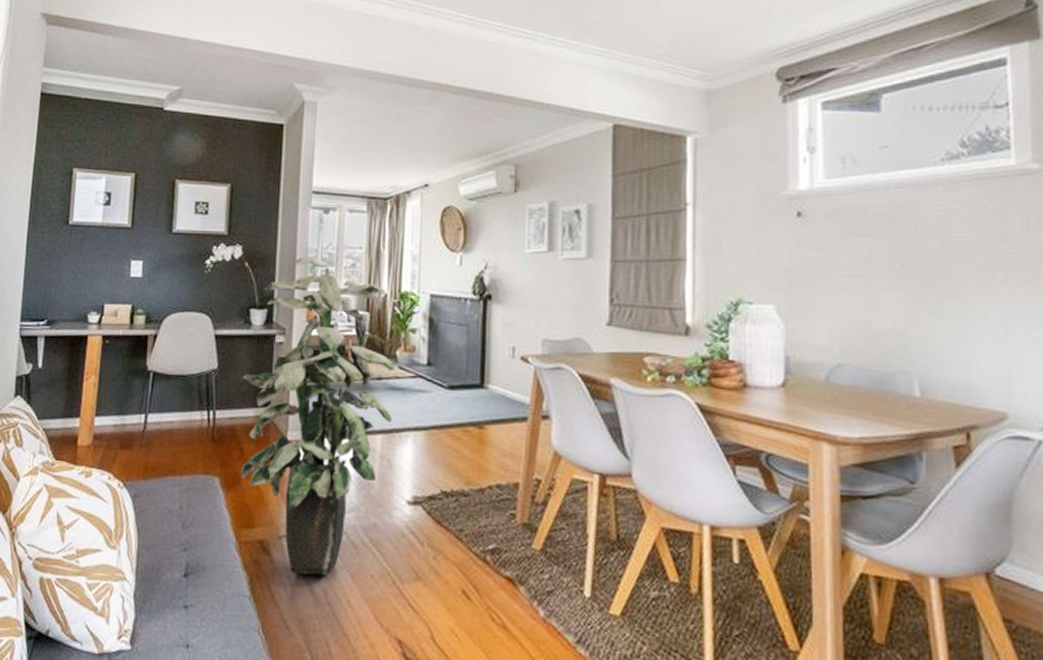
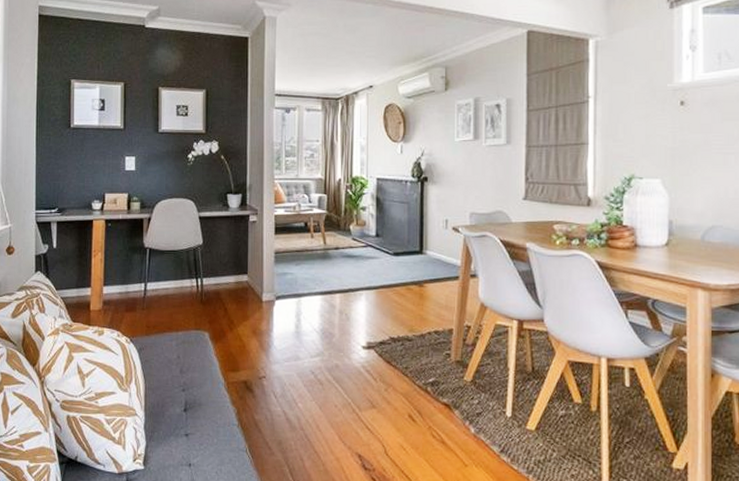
indoor plant: present [241,257,395,576] -> none [223,150,349,407]

